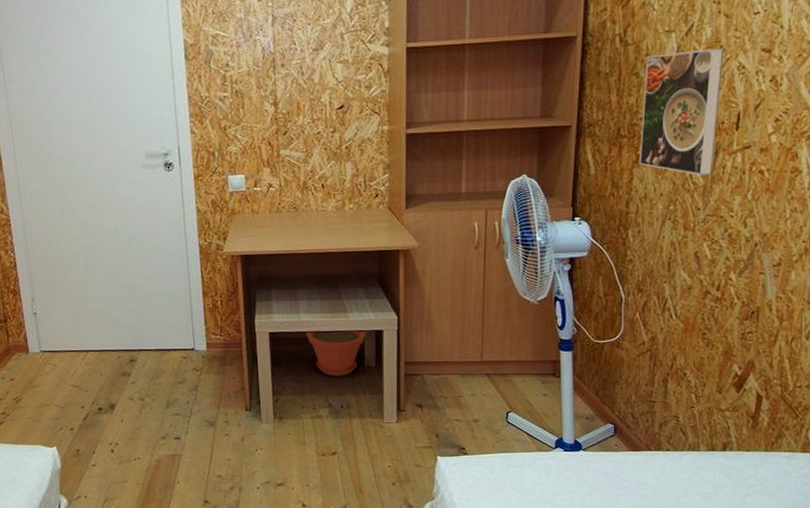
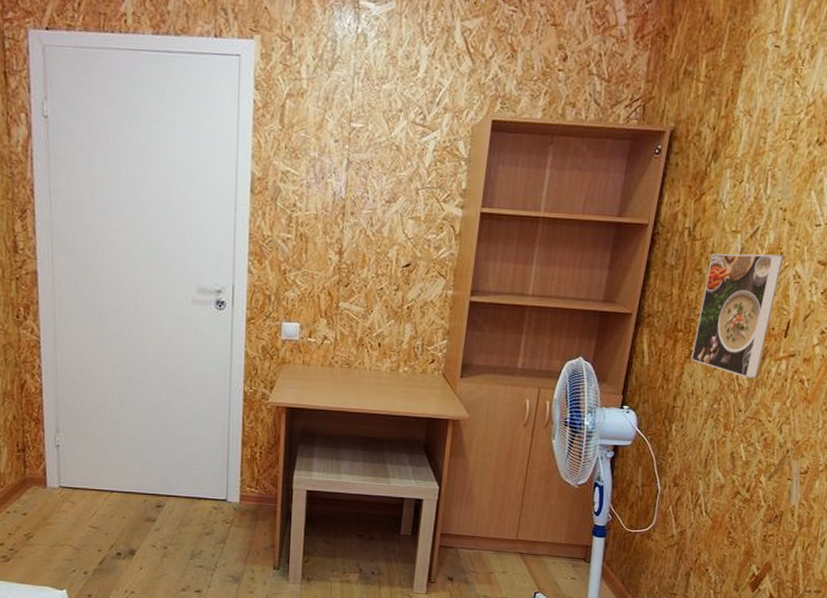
plant pot: present [306,330,366,377] -> none [344,493,406,542]

